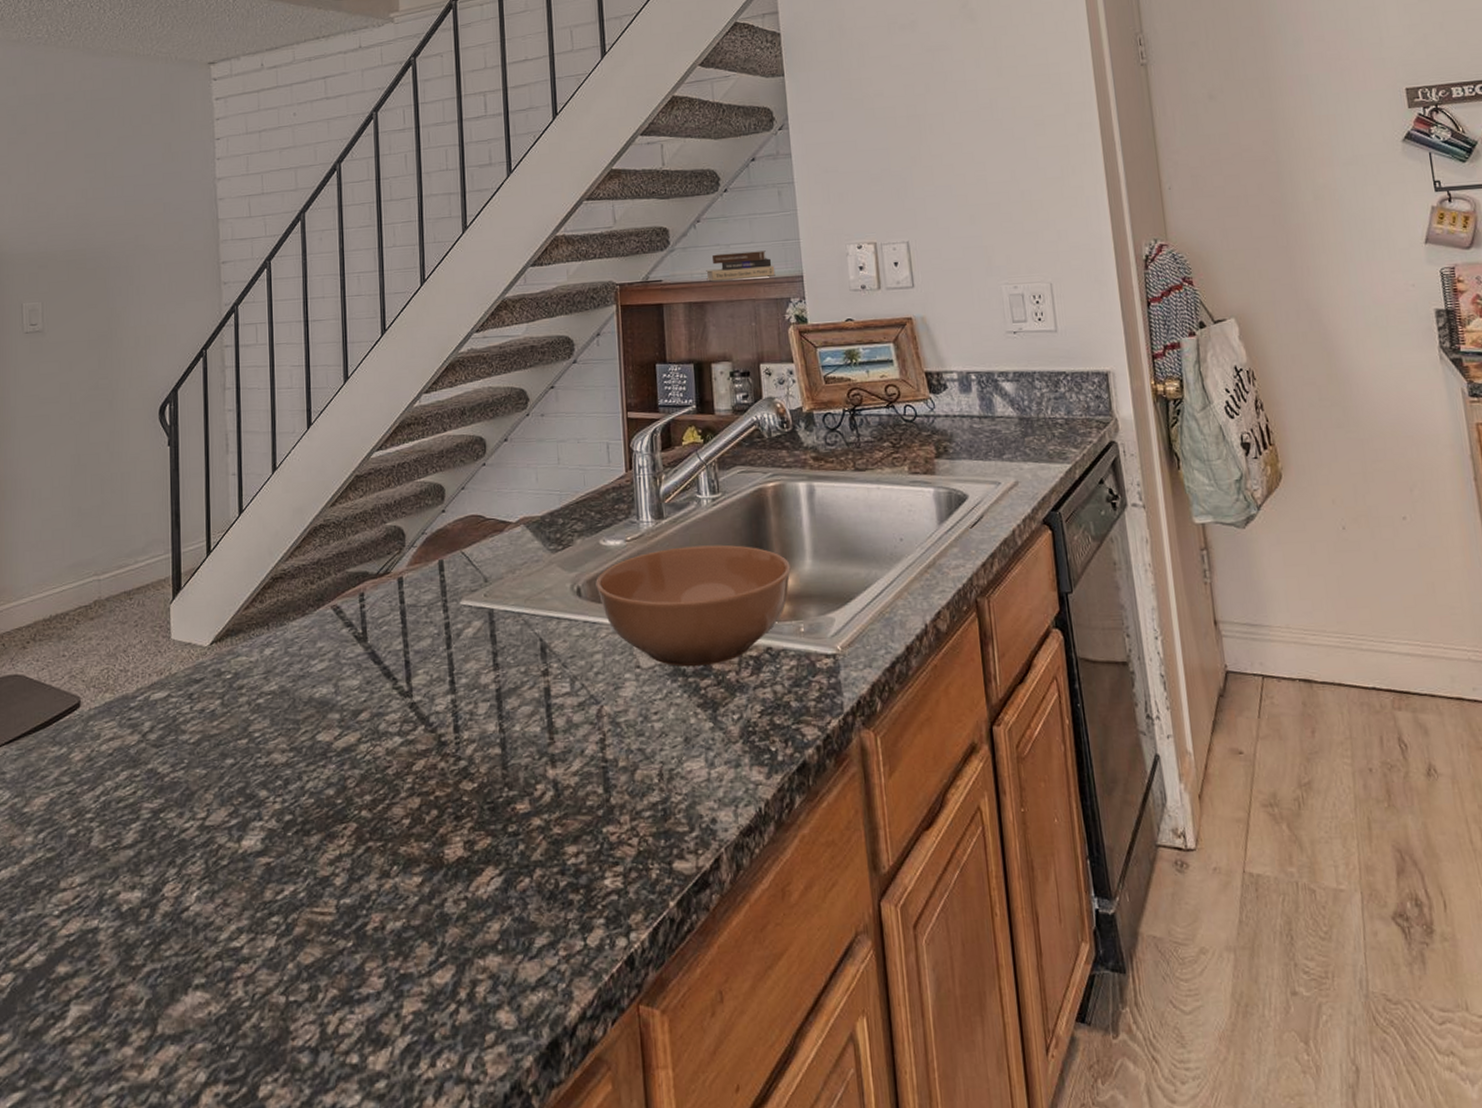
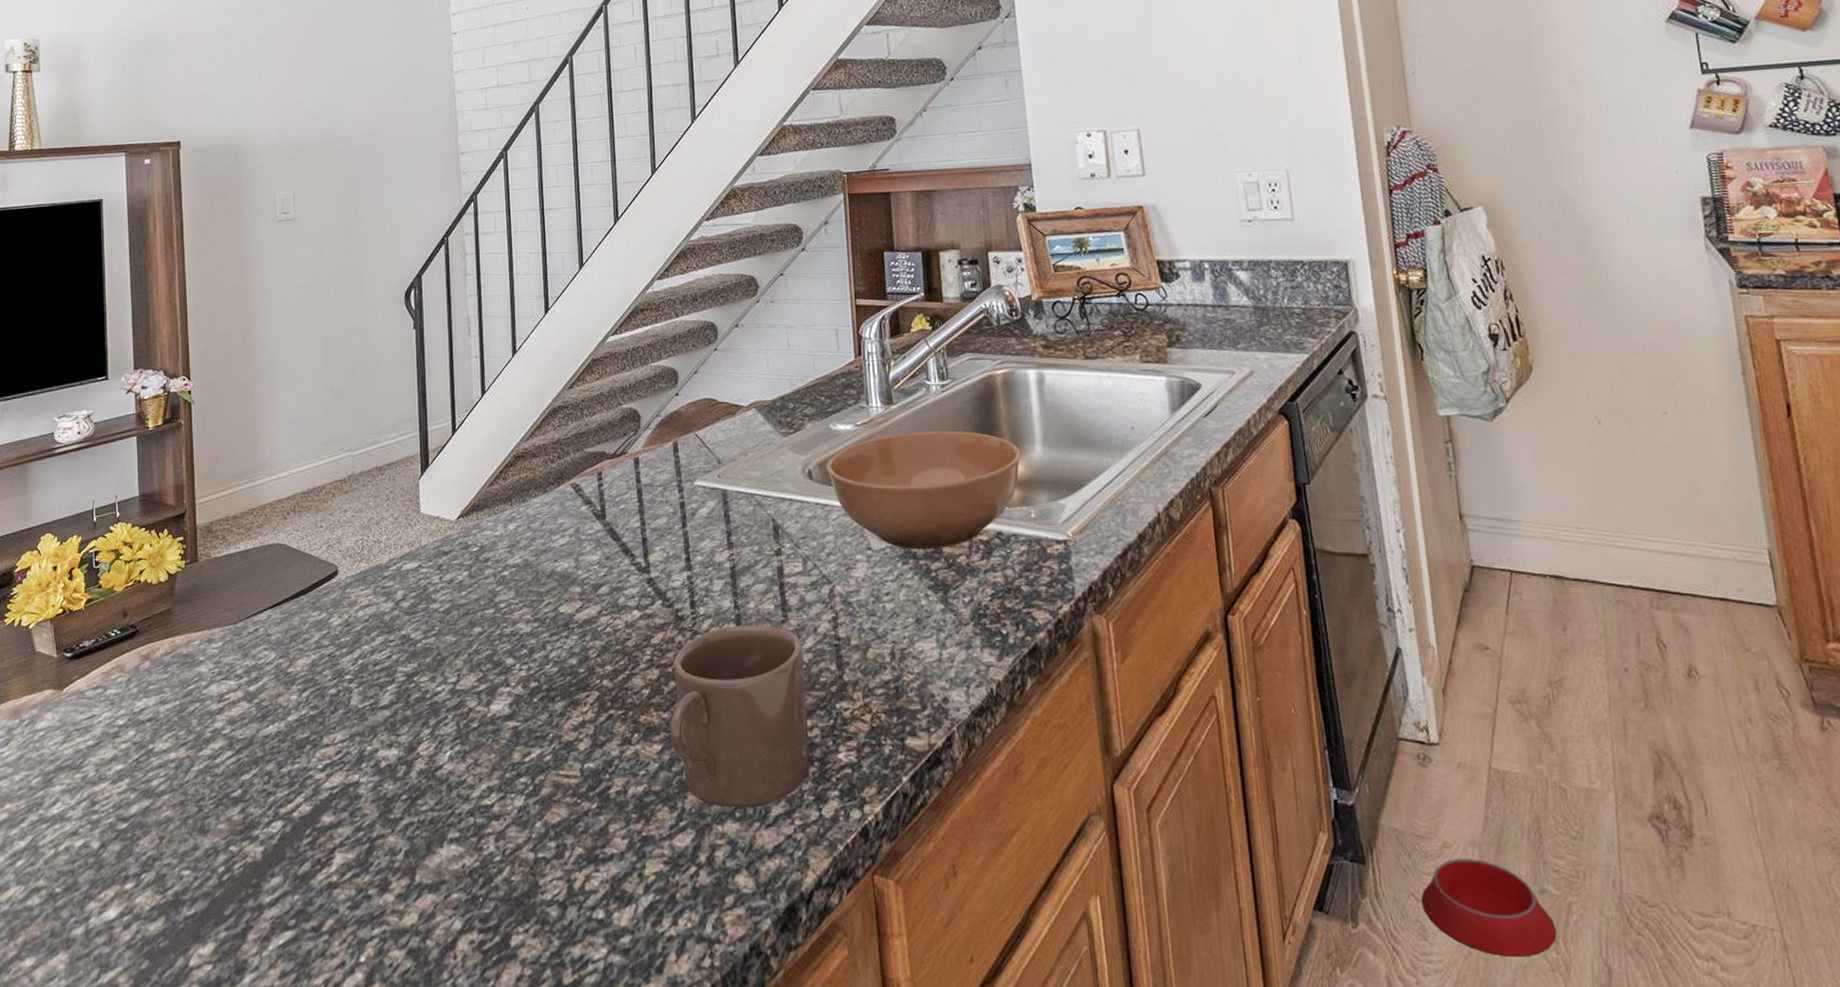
mug: none [430,748,577,941] -> present [669,624,811,808]
books: present [706,250,776,282] -> none [933,139,1003,170]
pet bowl: none [1179,963,1307,1061] -> present [1421,859,1556,957]

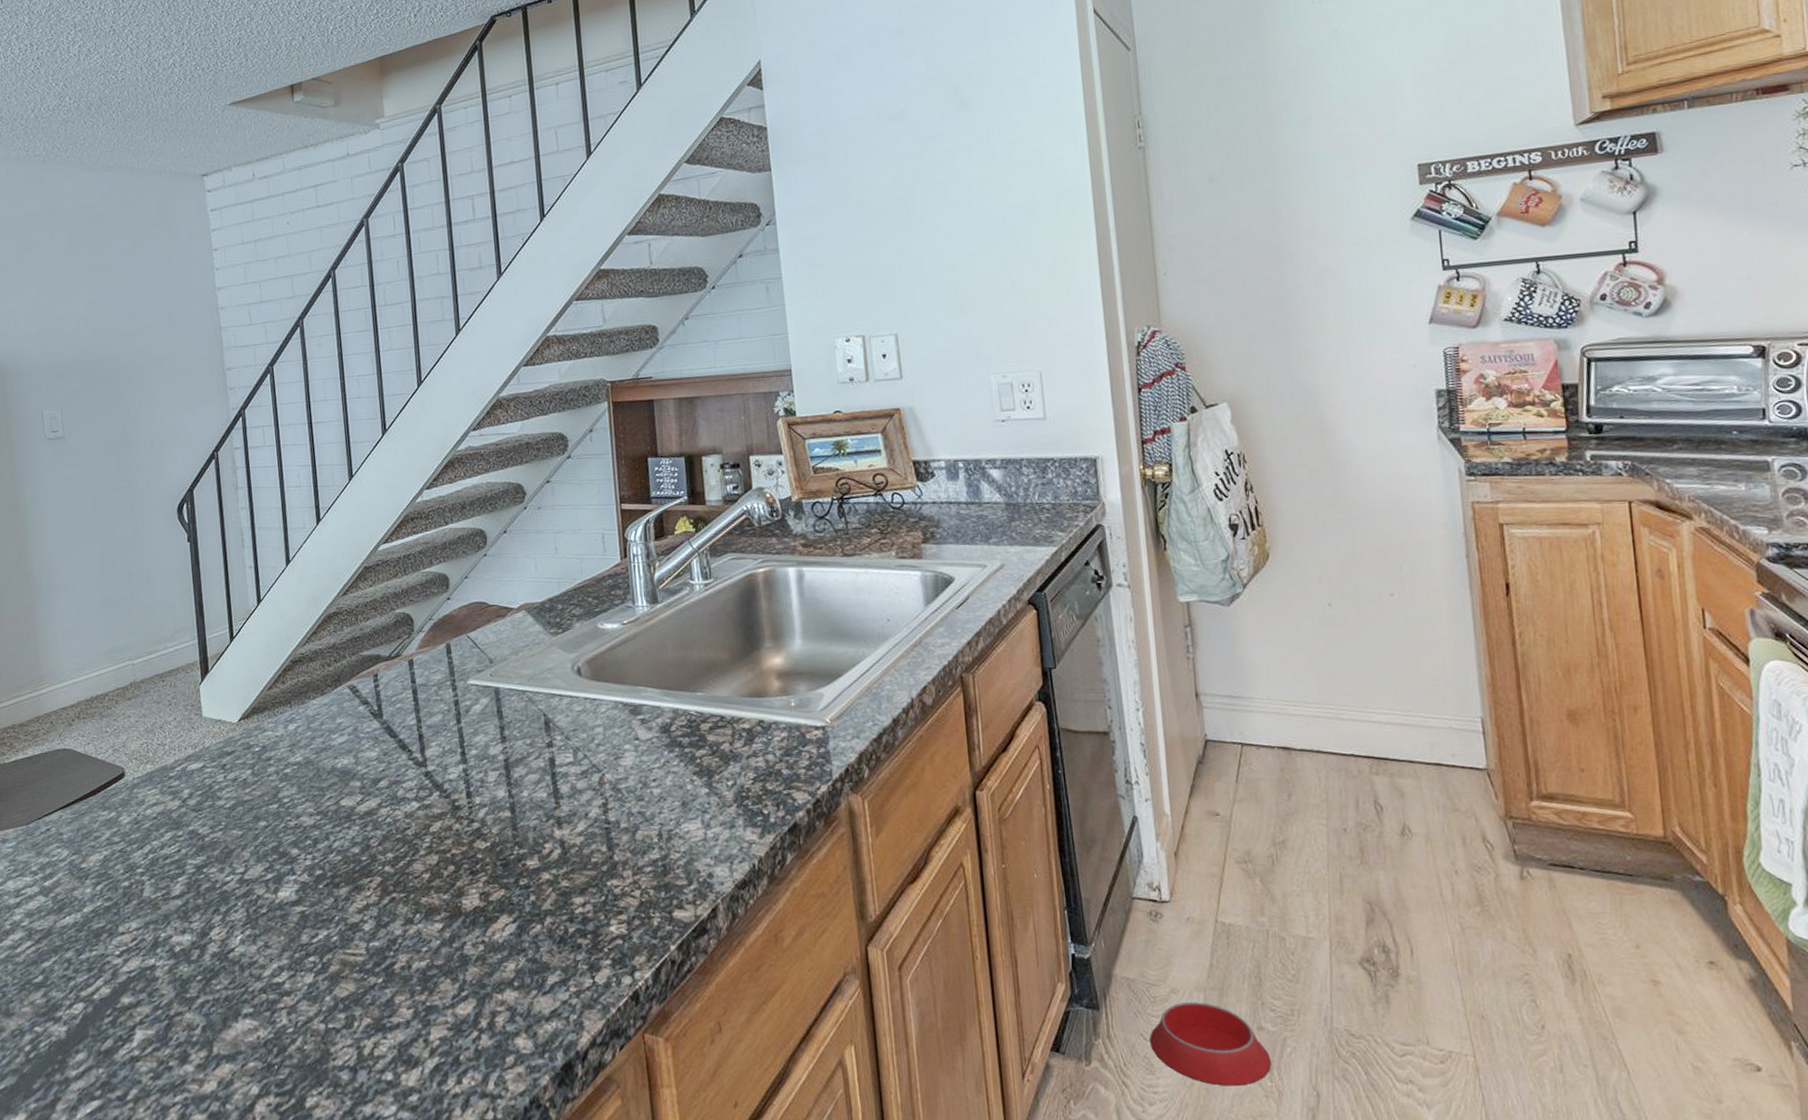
mug: present [669,624,811,808] -> none [449,811,585,978]
bowl: present [826,430,1021,550] -> none [594,626,781,739]

